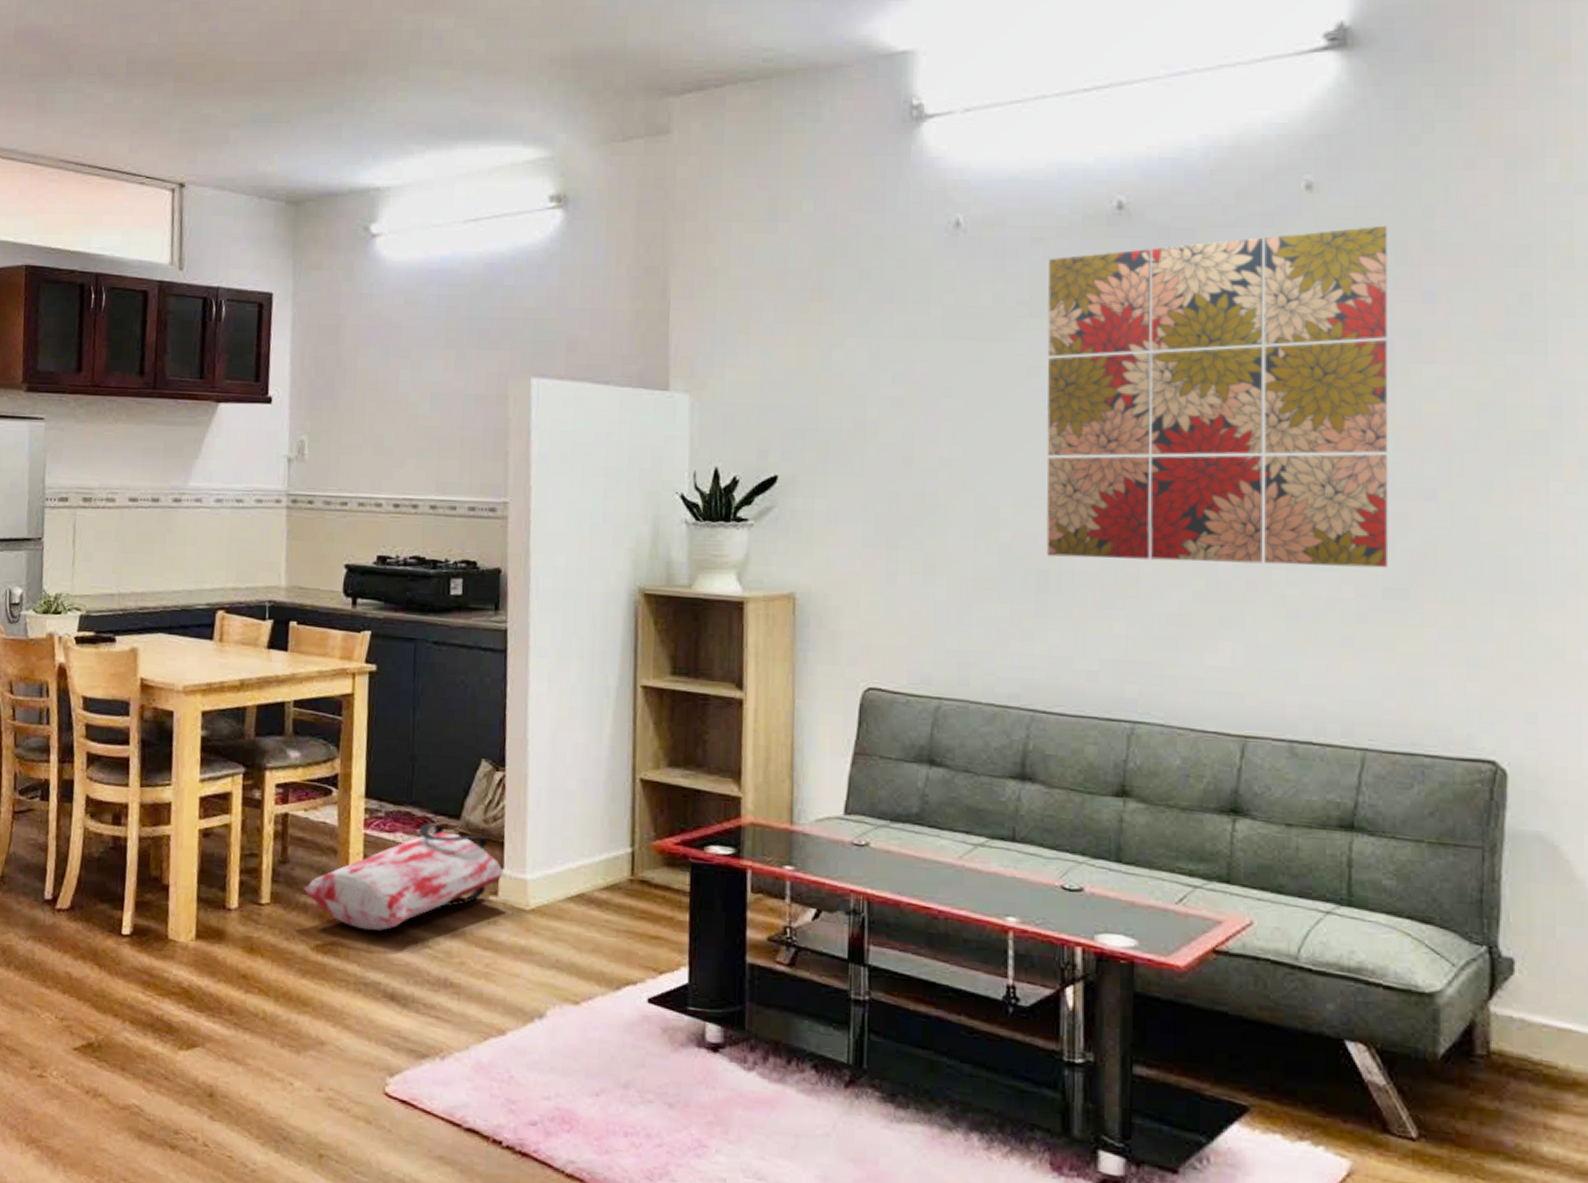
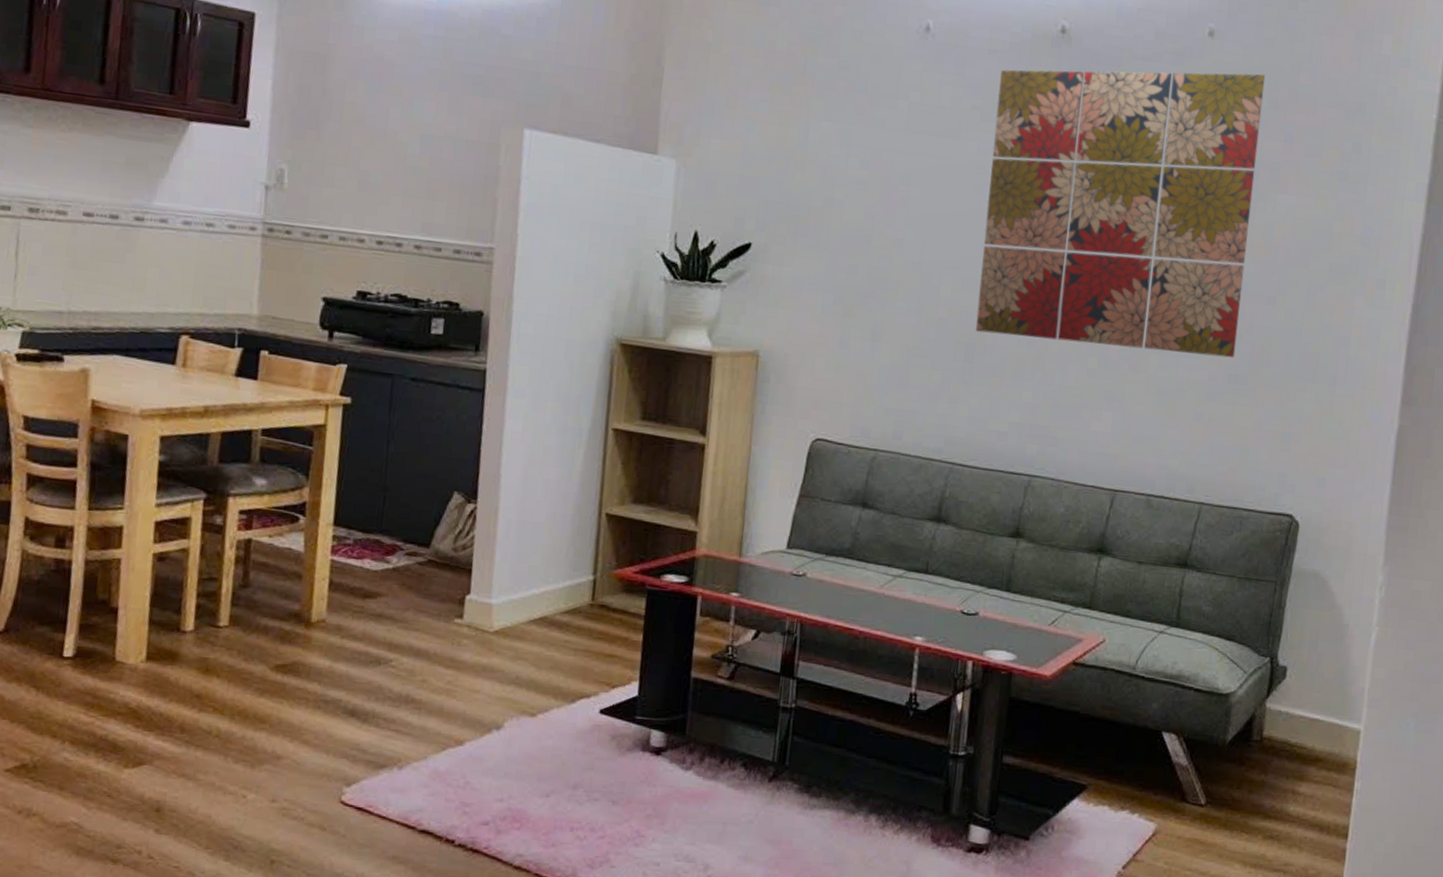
bag: present [304,823,505,931] -> none [265,550,471,652]

